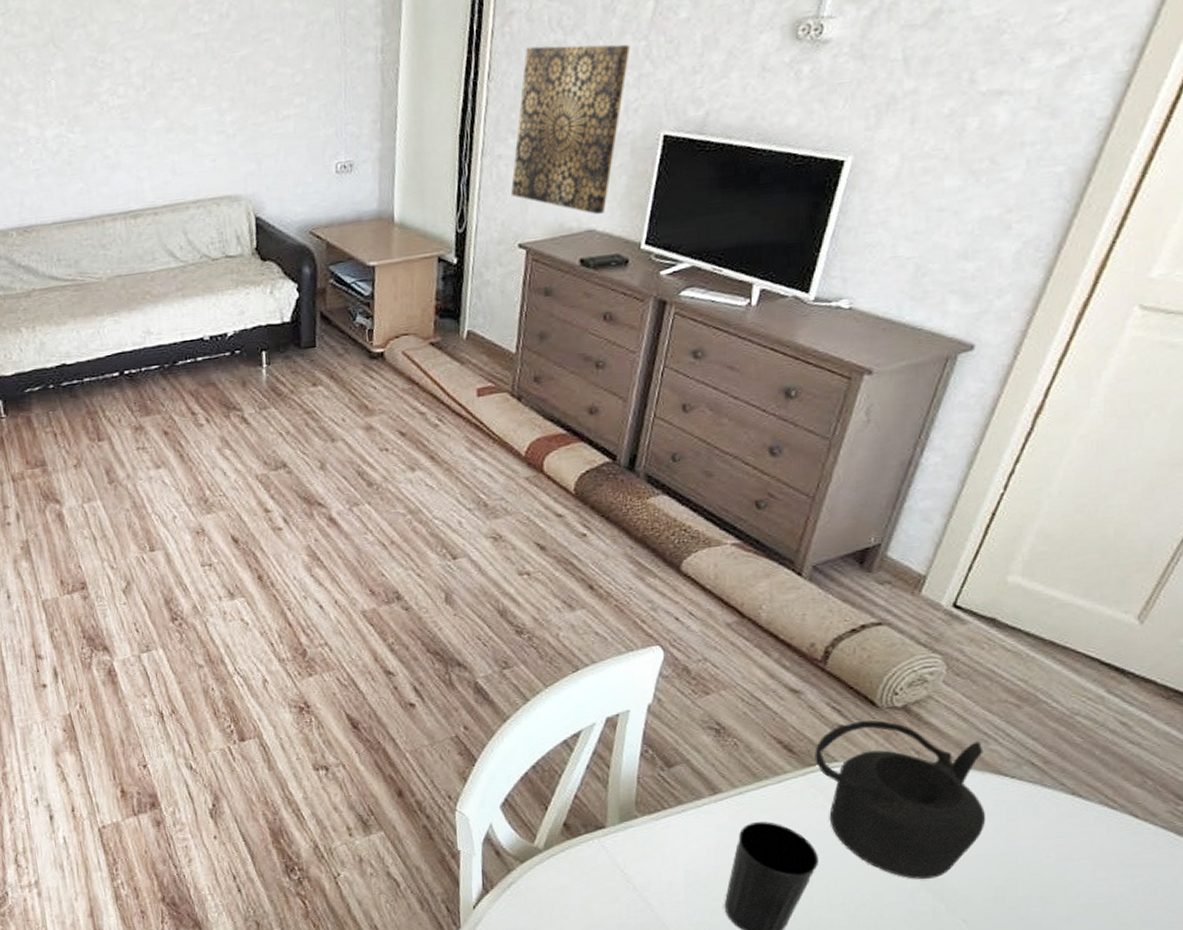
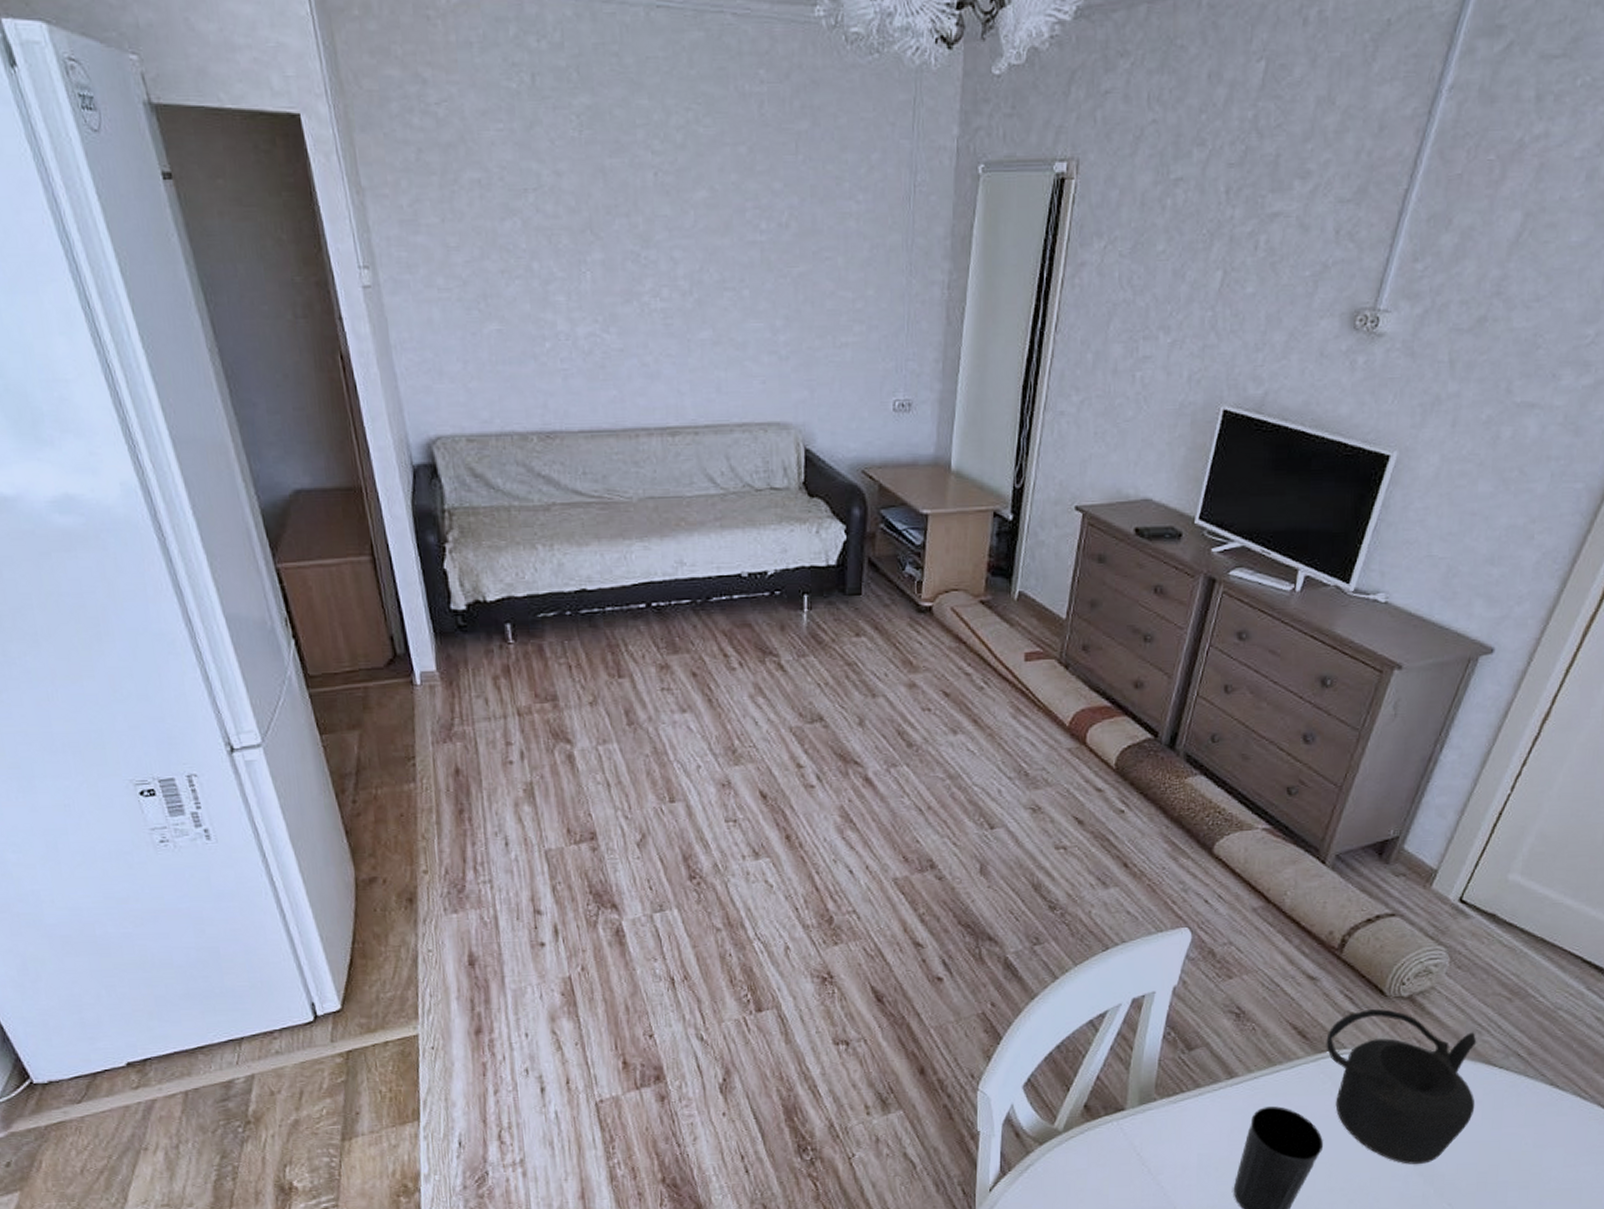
wall art: present [510,44,631,214] -> none [1070,301,1198,483]

